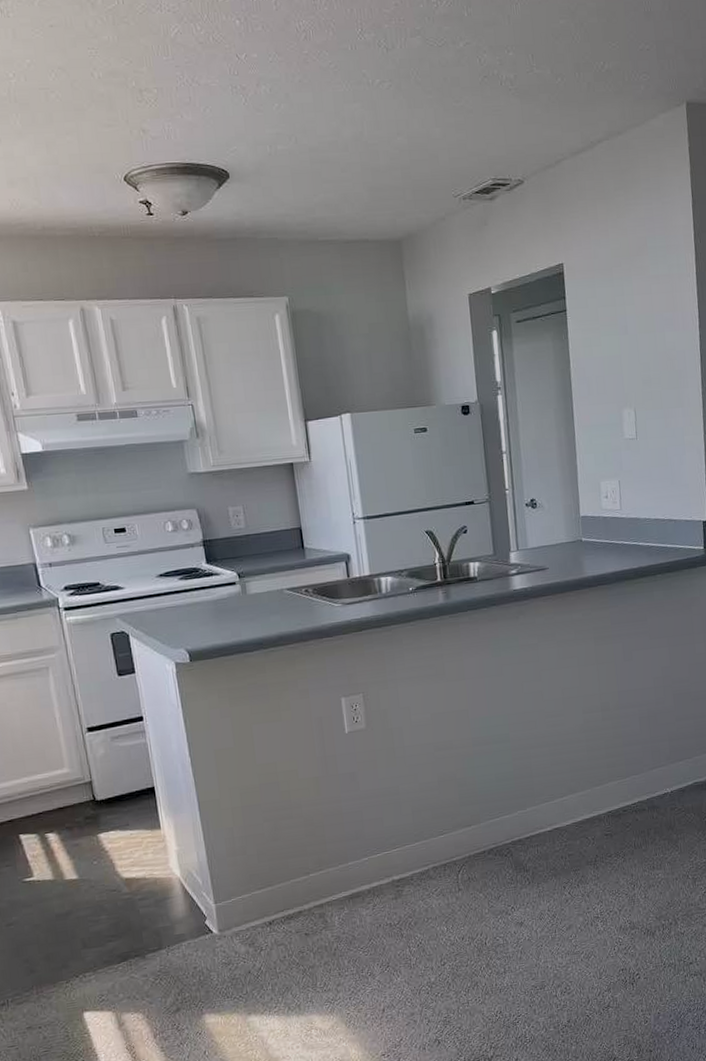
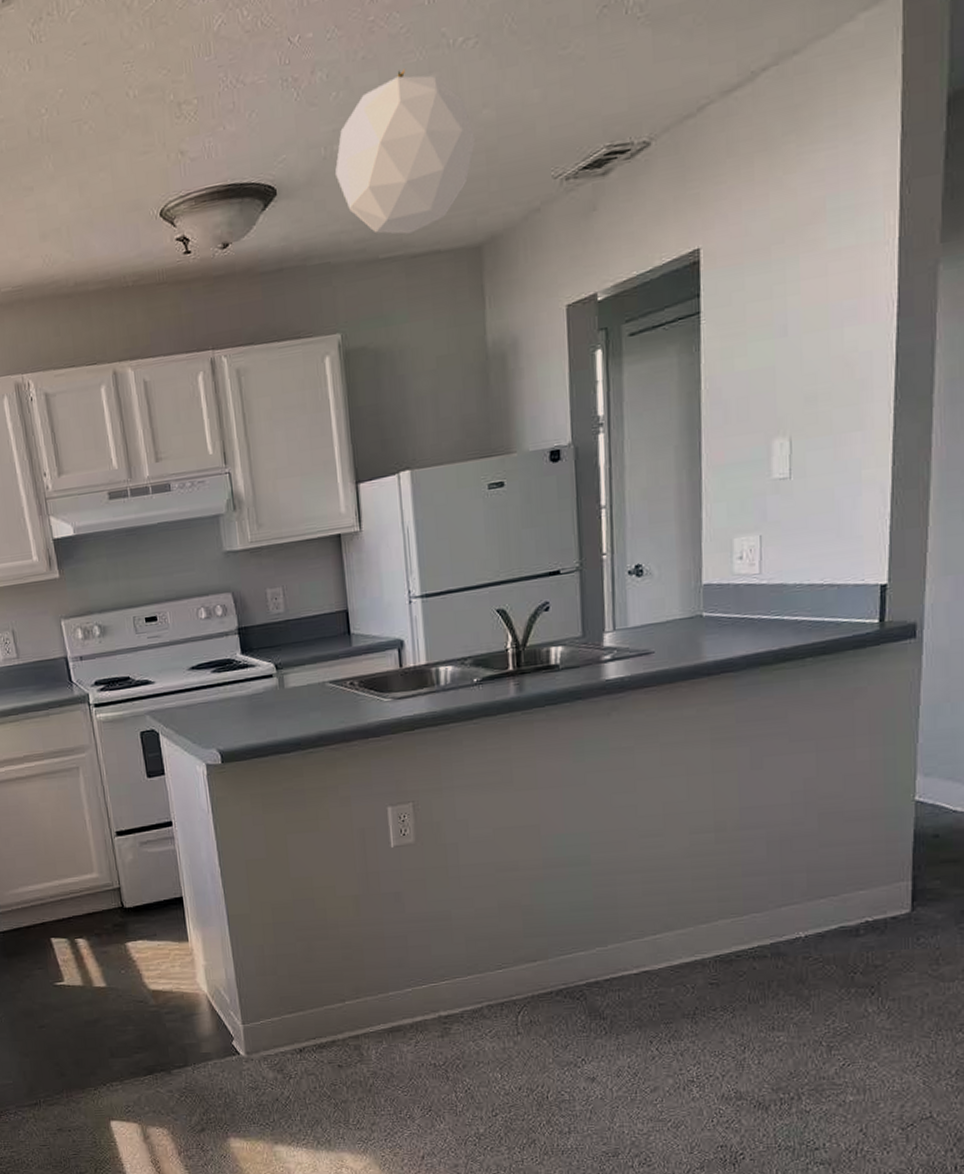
pendant light: none [279,95,392,224] -> present [335,69,475,235]

